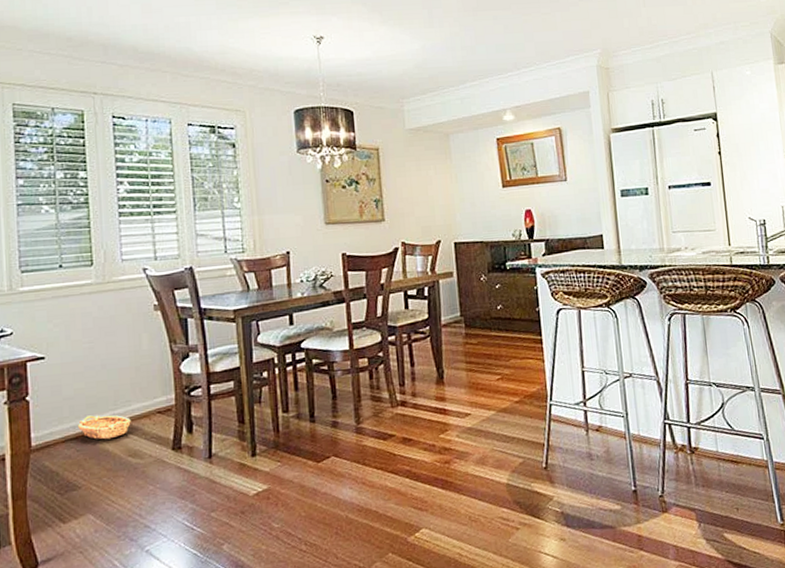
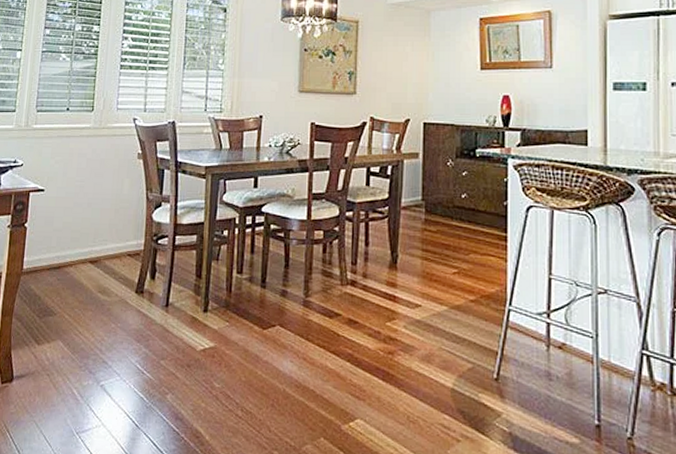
basket: present [78,415,131,440] -> none [62,248,105,273]

